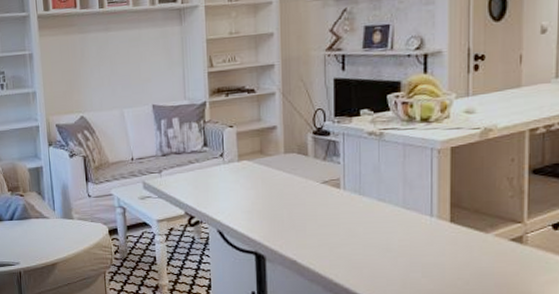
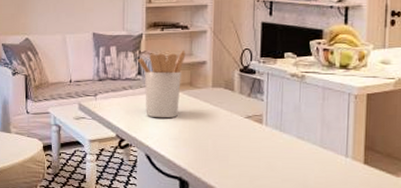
utensil holder: none [202,115,254,191] -> present [137,50,186,119]

